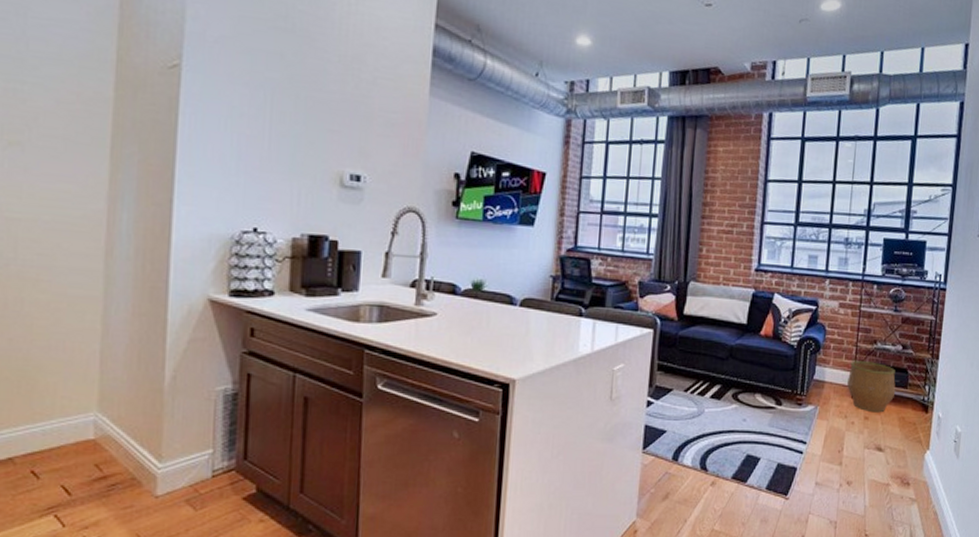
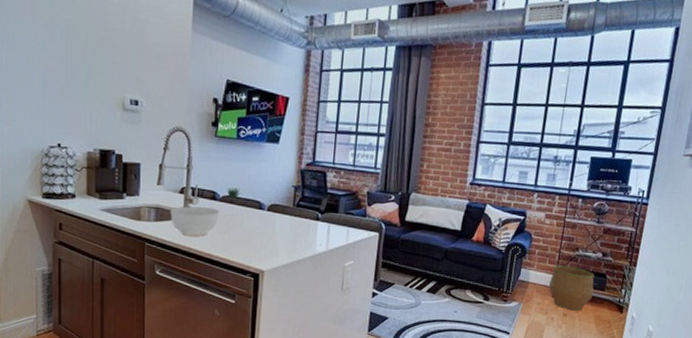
bowl: none [397,303,460,341] -> present [170,206,219,237]

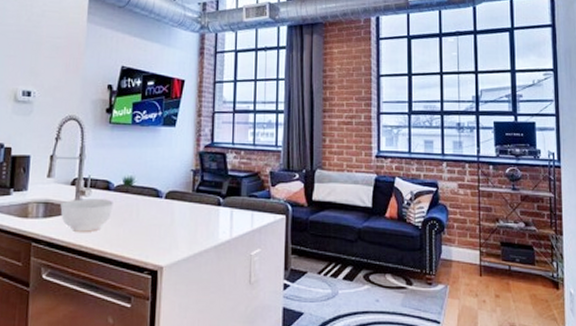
basket: present [549,264,595,311] -> none [474,238,524,291]

